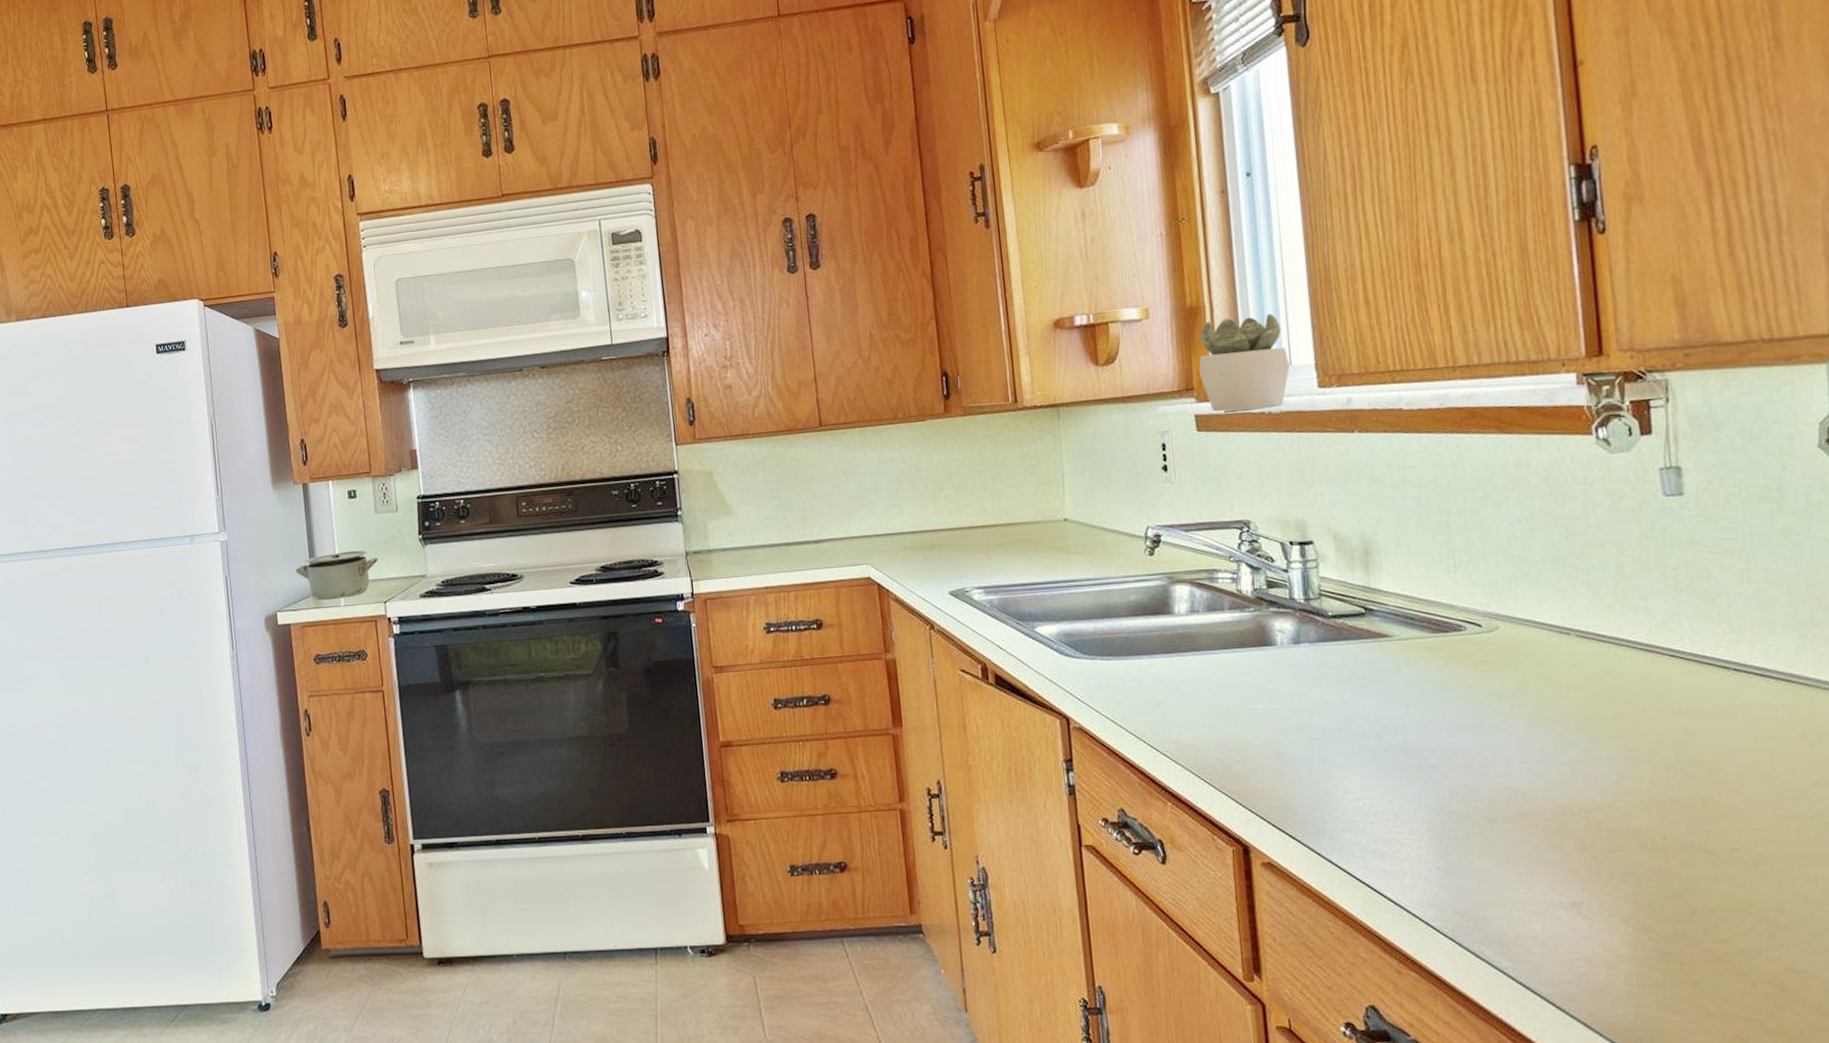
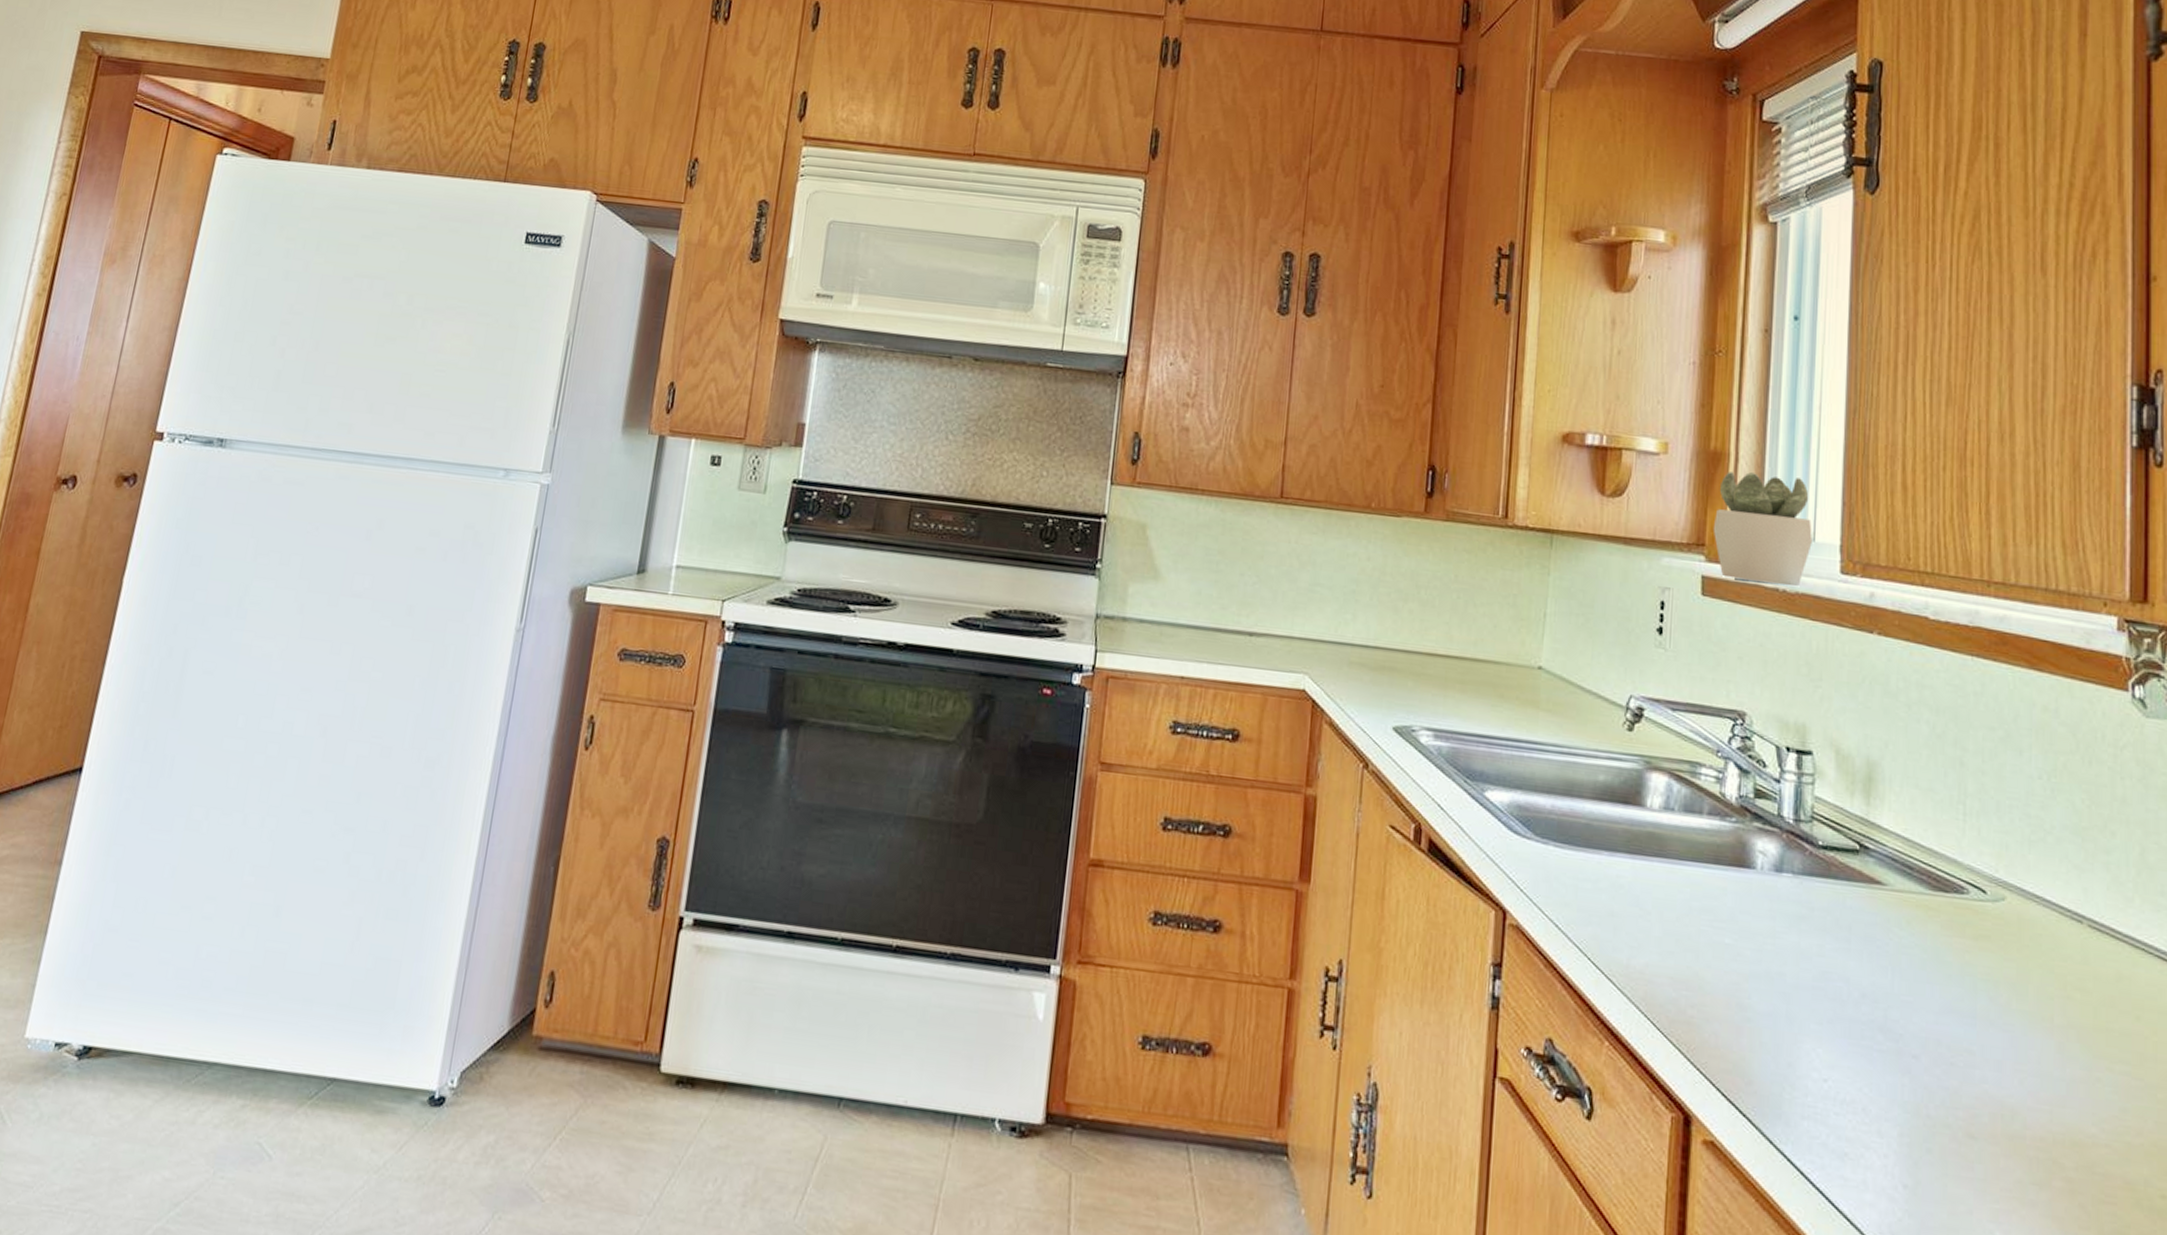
saucepan: present [295,550,378,601] -> none [623,526,728,586]

